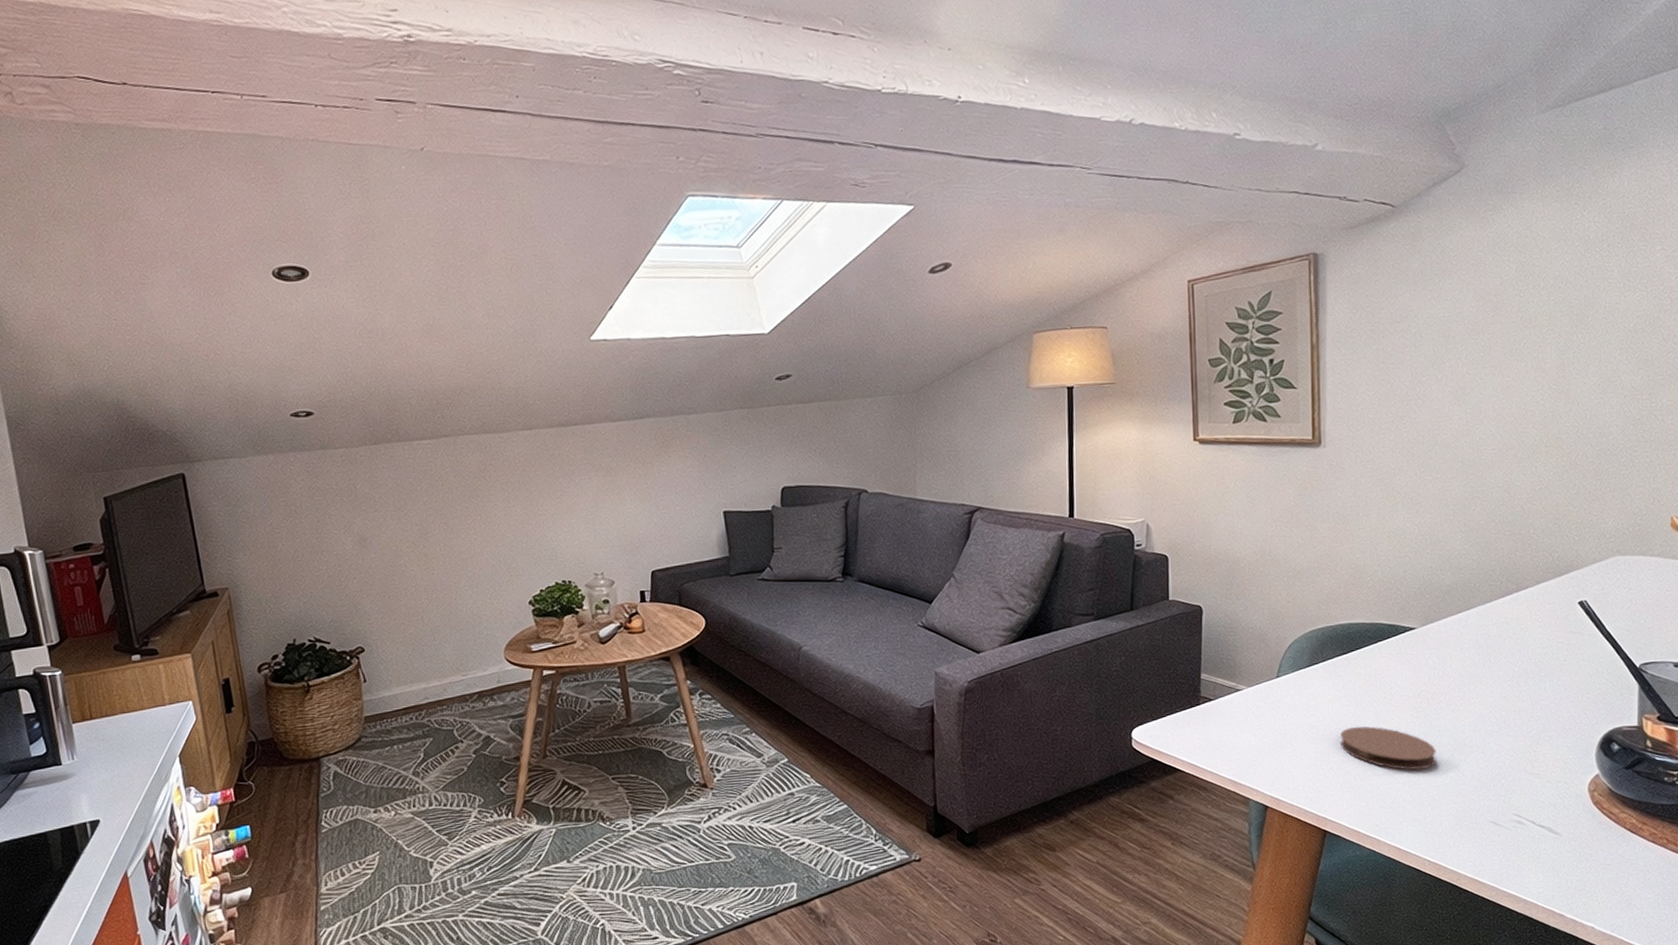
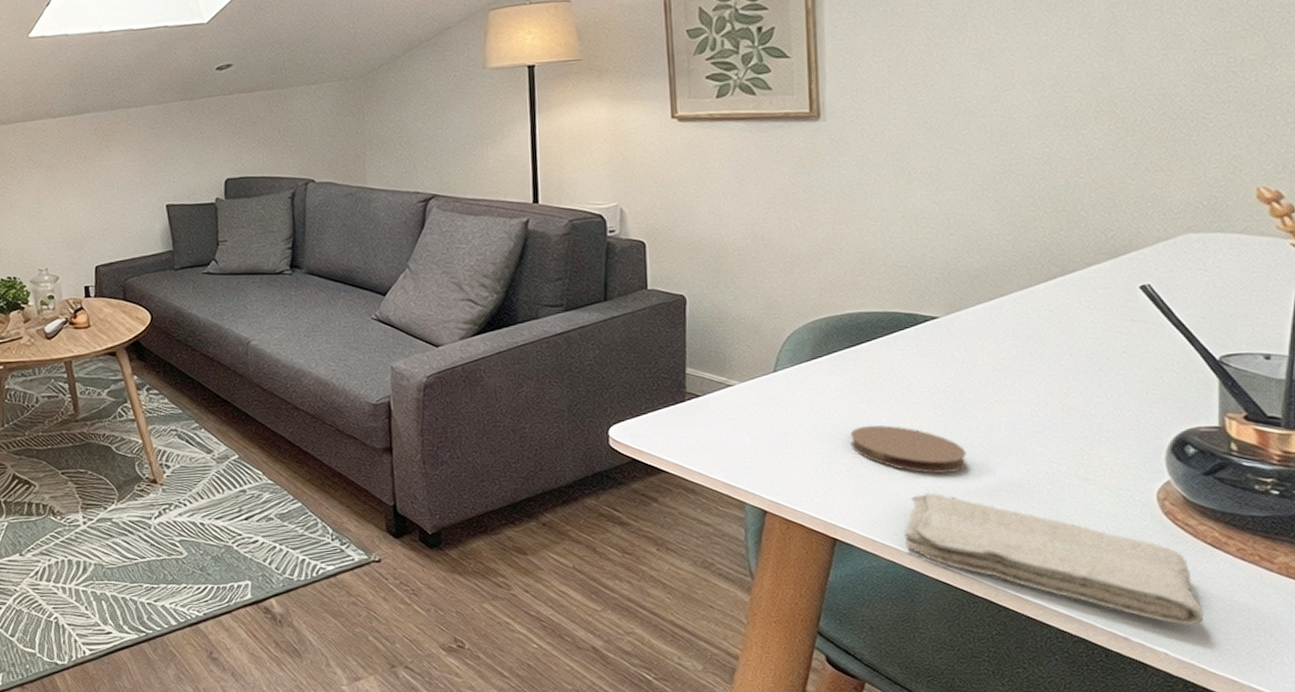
washcloth: none [1383,787,1623,902] -> present [903,492,1204,626]

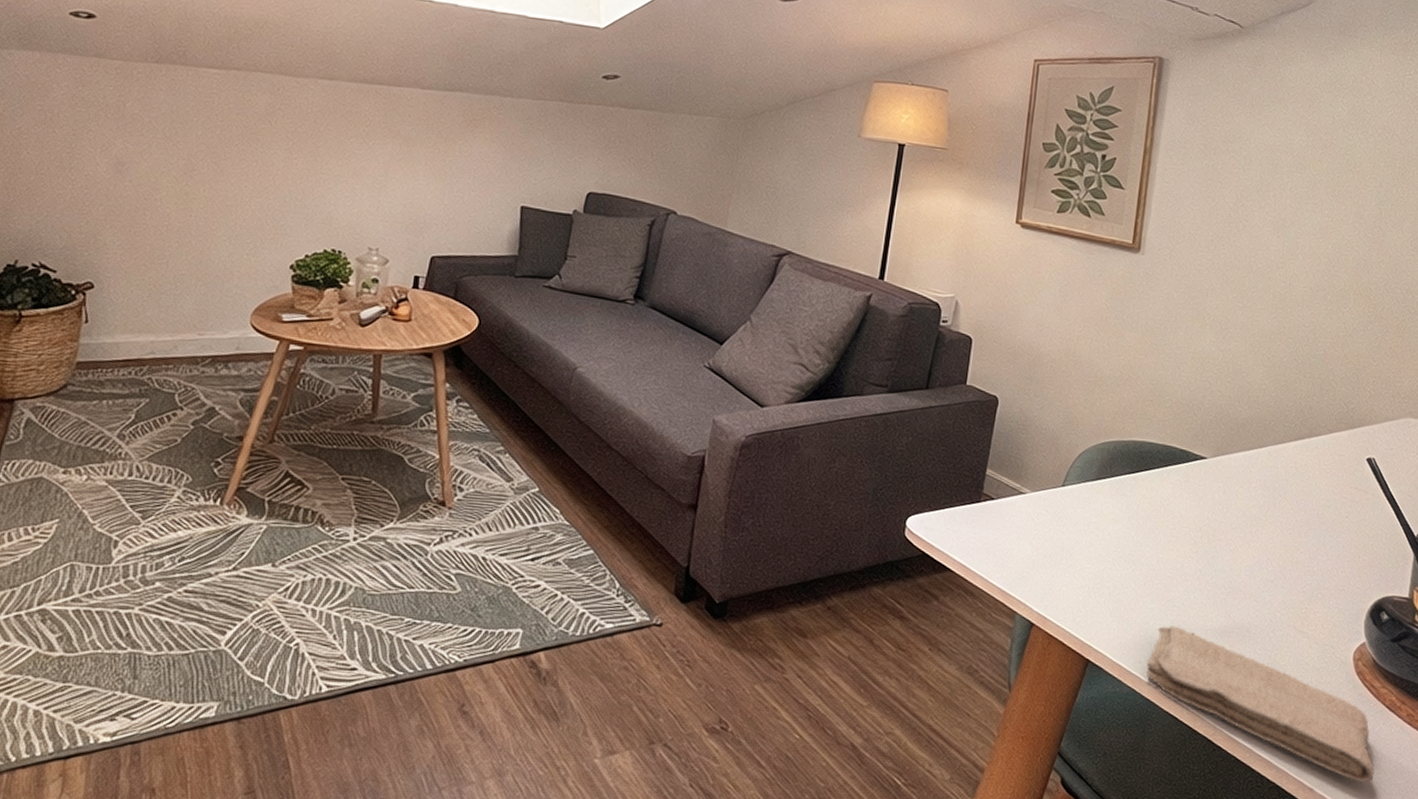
coaster: present [849,425,967,474] -> none [1115,552,1210,610]

